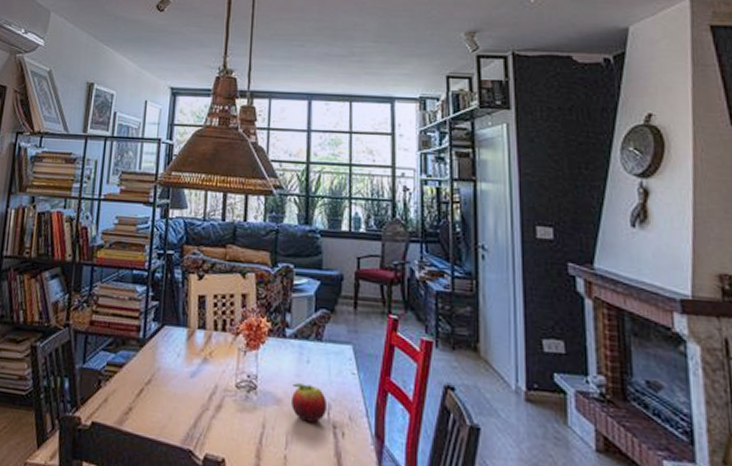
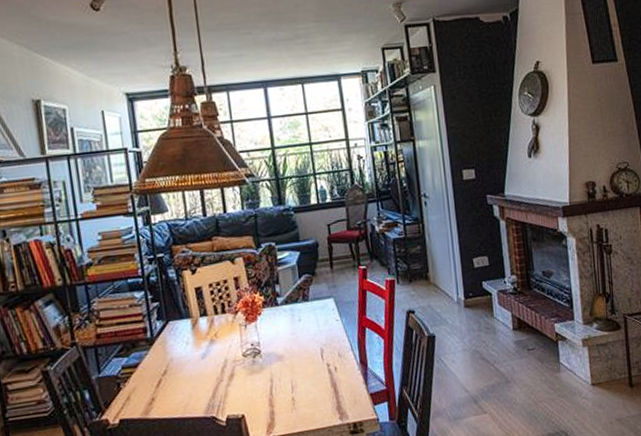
fruit: present [292,383,328,423] -> none [290,338,321,368]

